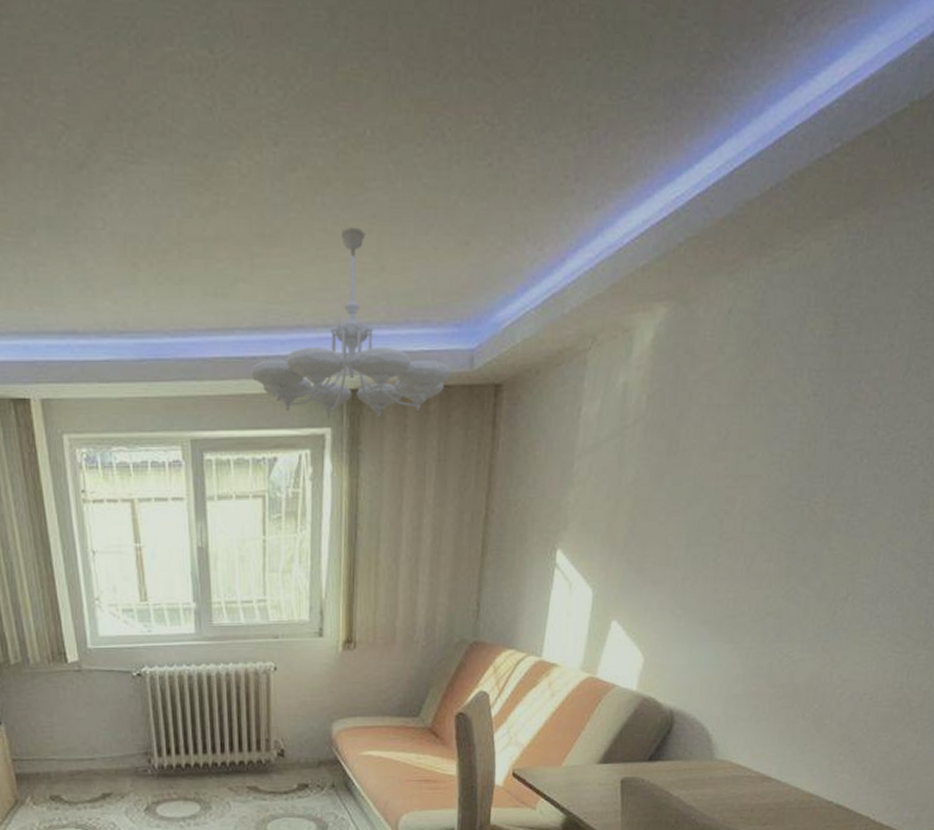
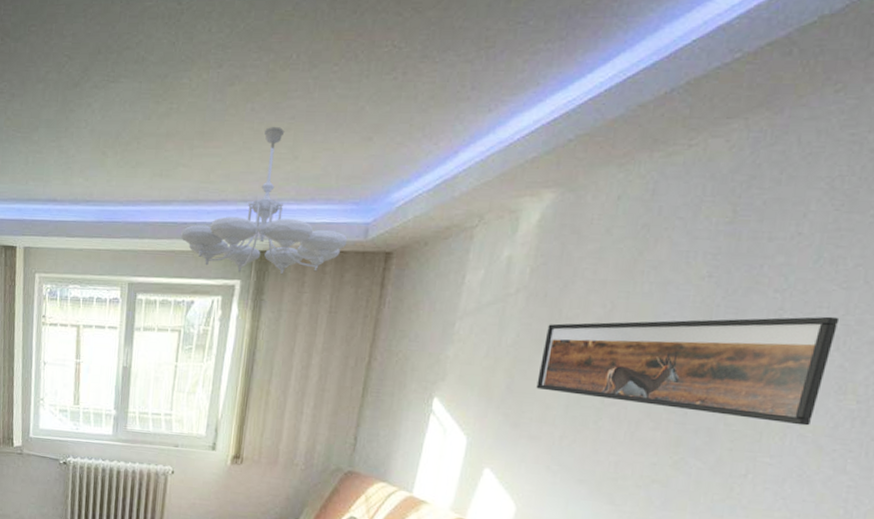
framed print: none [658,431,924,543] -> present [536,316,840,426]

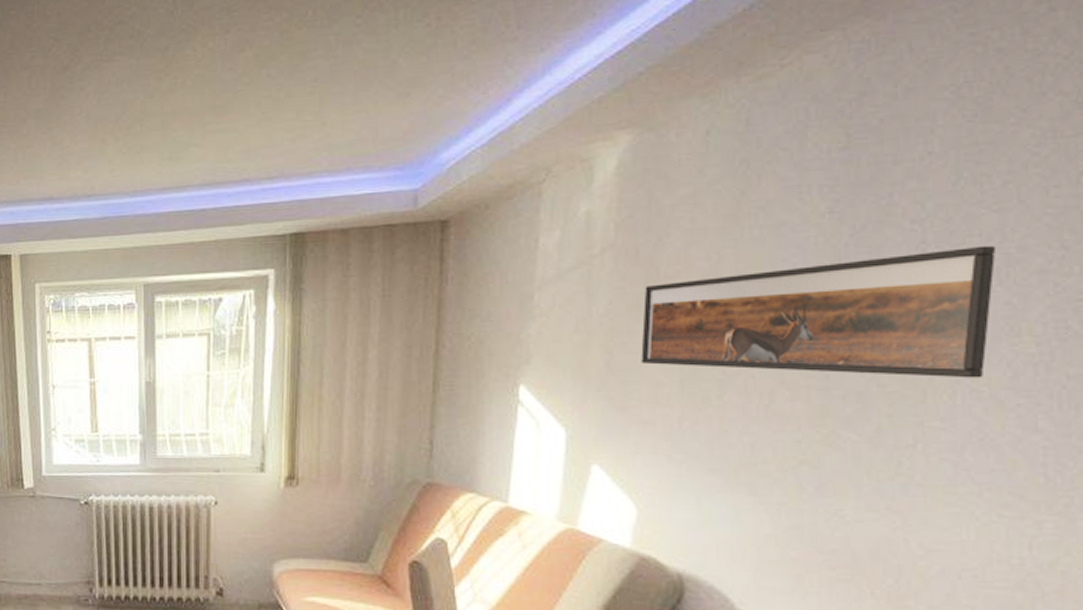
chandelier: present [180,126,348,275] -> none [199,91,395,260]

